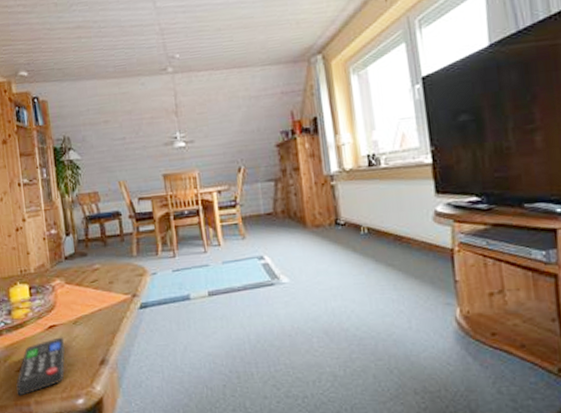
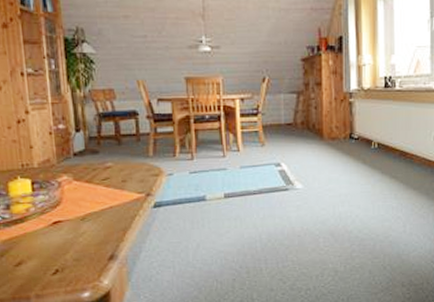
remote control: present [16,337,65,396] -> none [14,233,71,290]

